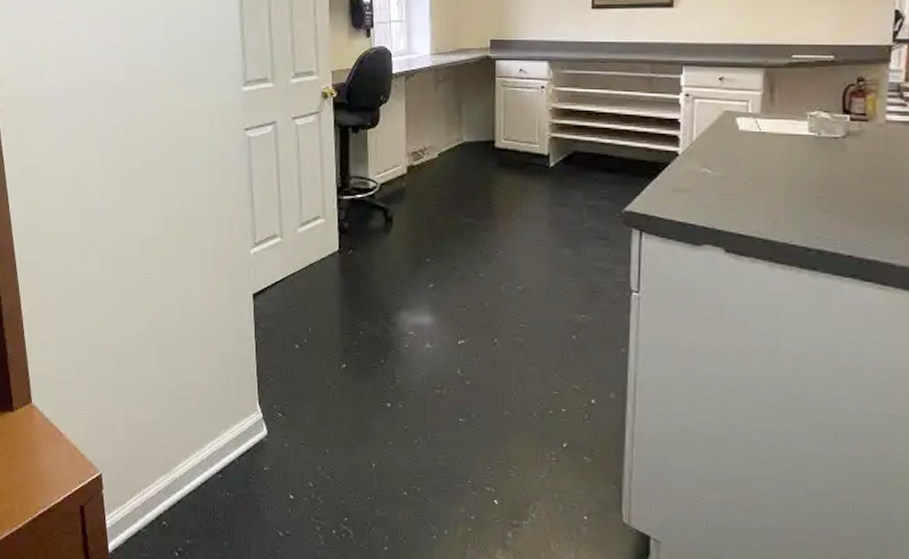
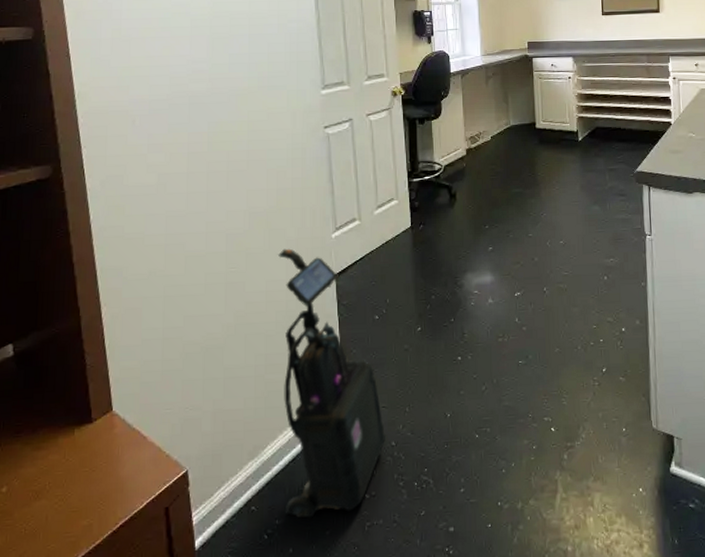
vacuum cleaner: none [192,259,302,546] -> present [277,248,385,518]

